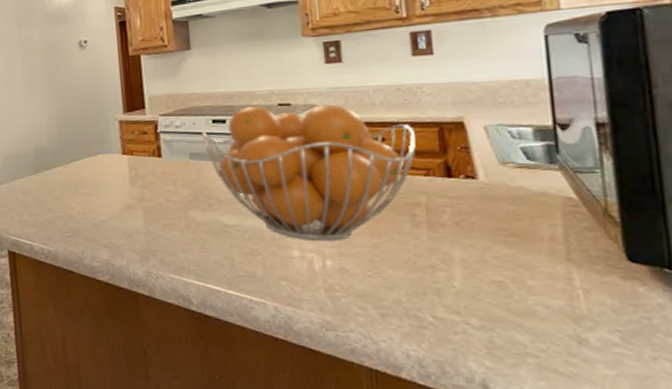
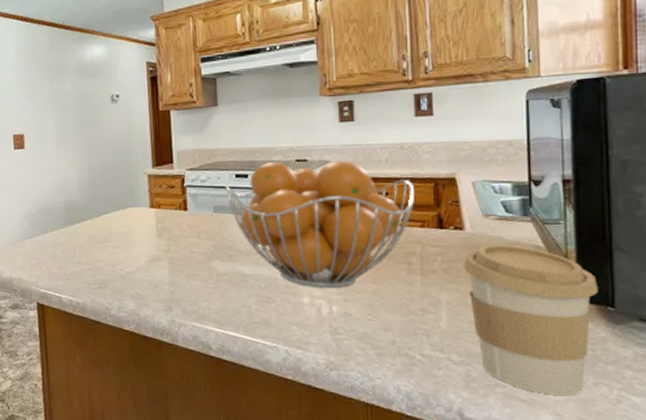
coffee cup: none [479,195,650,371] -> present [464,244,598,396]

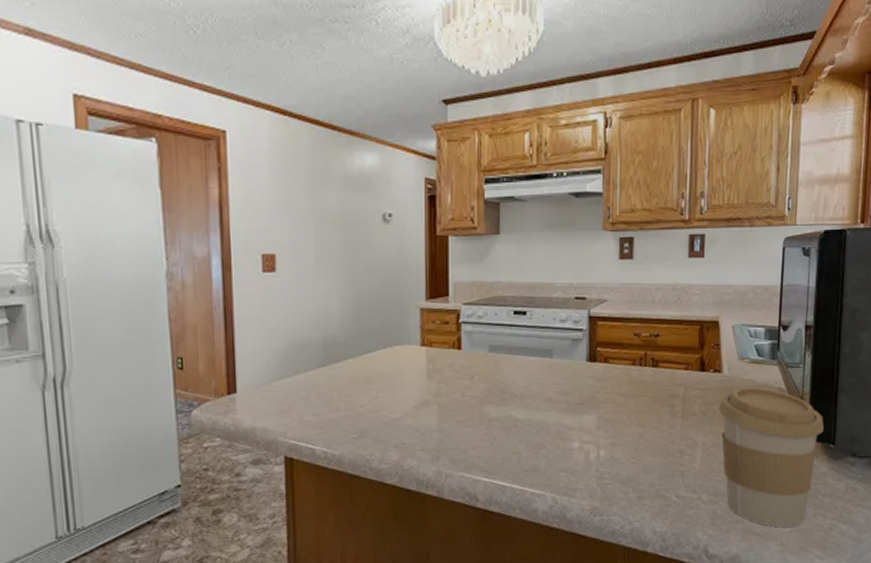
fruit basket: present [225,160,415,288] -> none [502,299,683,432]

